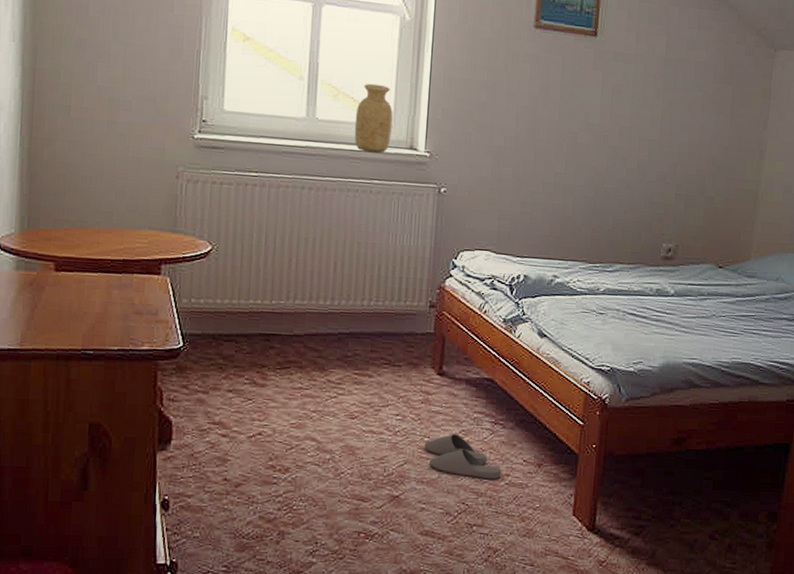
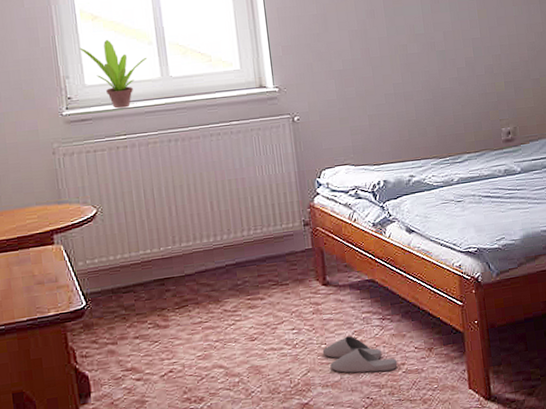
potted plant: none [225,65,294,143] -> present [80,40,147,109]
vase: present [354,83,393,154] -> none [205,35,241,98]

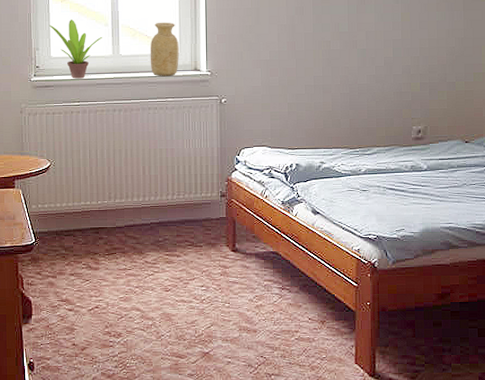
vase: none [205,35,241,98] -> present [150,22,179,77]
slippers: present [322,336,398,374] -> none [225,299,291,336]

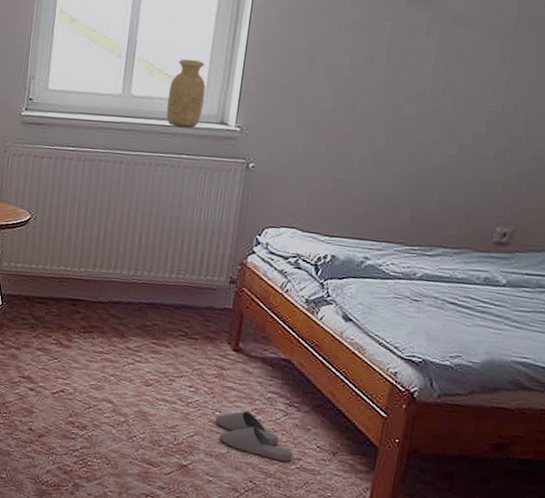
potted plant: present [49,20,102,79] -> none [51,46,112,119]
slippers: none [225,299,291,336] -> present [215,411,293,463]

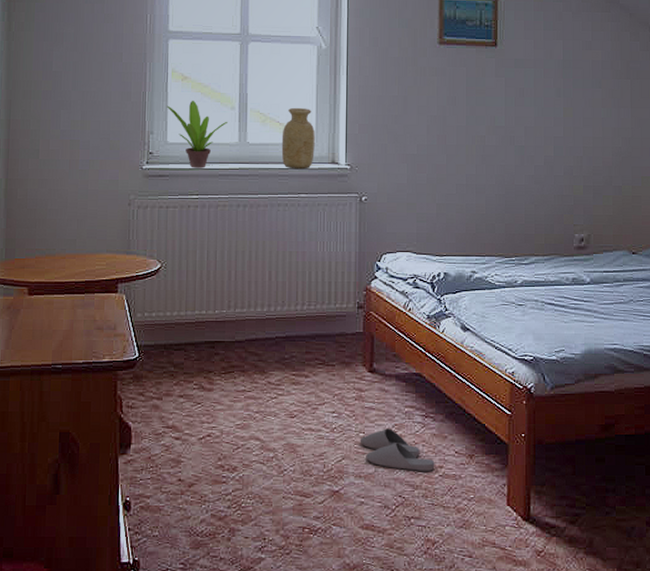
potted plant: none [51,46,112,119] -> present [167,101,227,168]

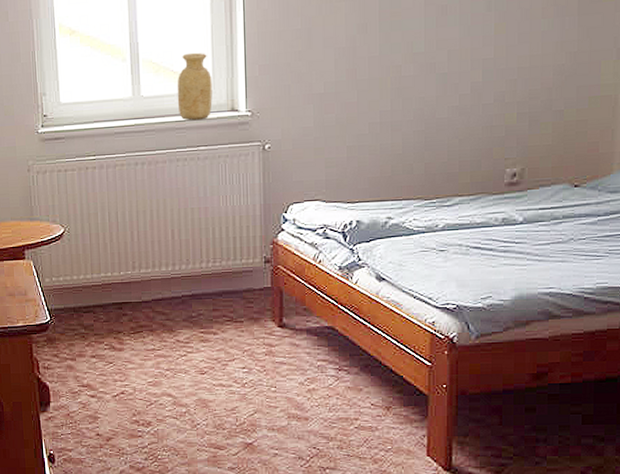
potted plant: present [167,101,227,168] -> none [57,56,120,128]
slippers: present [360,429,435,472] -> none [271,382,350,425]

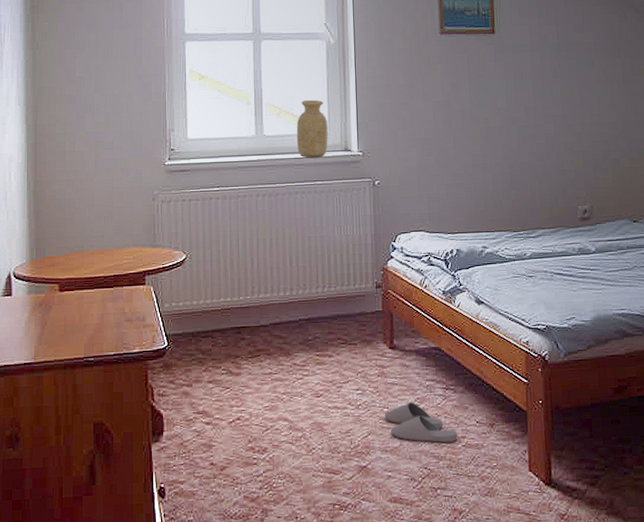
slippers: none [271,382,350,425] -> present [384,402,458,443]

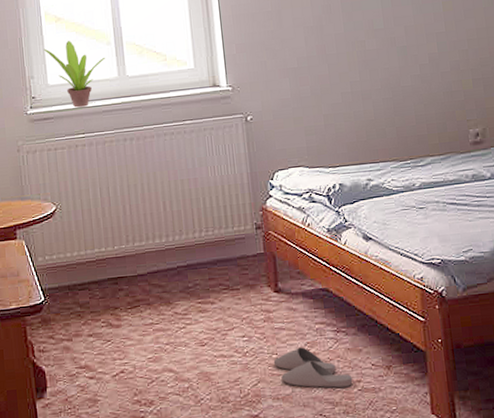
potted plant: none [186,98,244,162] -> present [44,41,105,108]
vase: present [296,99,328,158] -> none [160,34,195,98]

